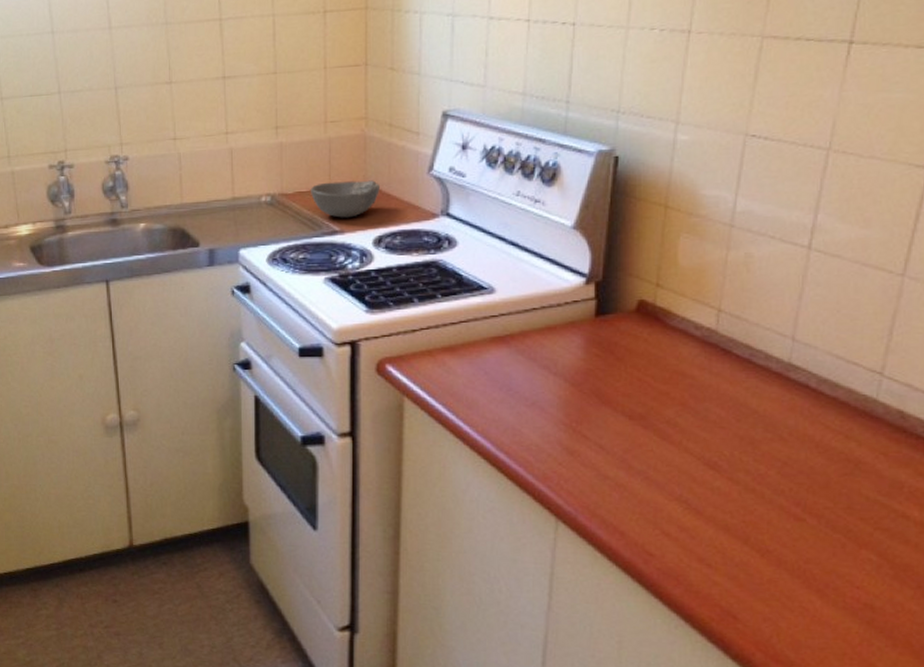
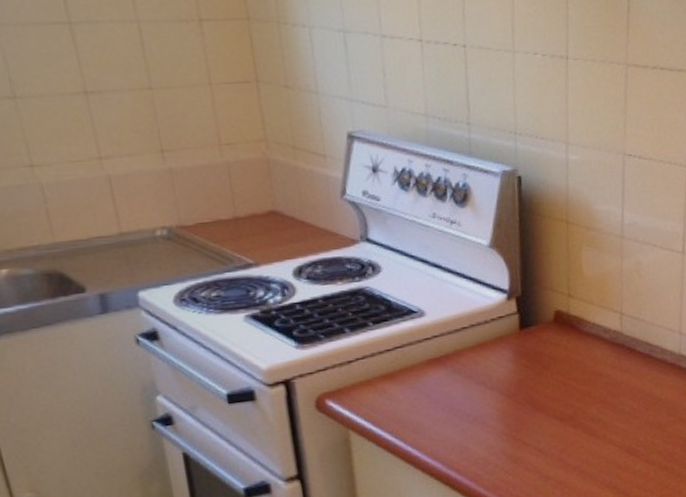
bowl: present [311,180,381,218] -> none [214,207,293,250]

